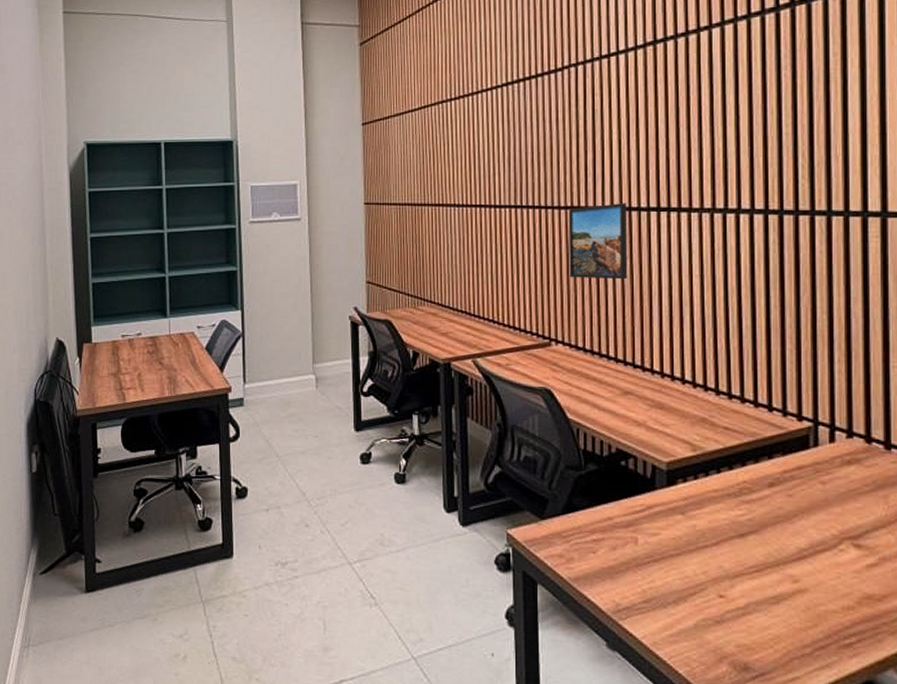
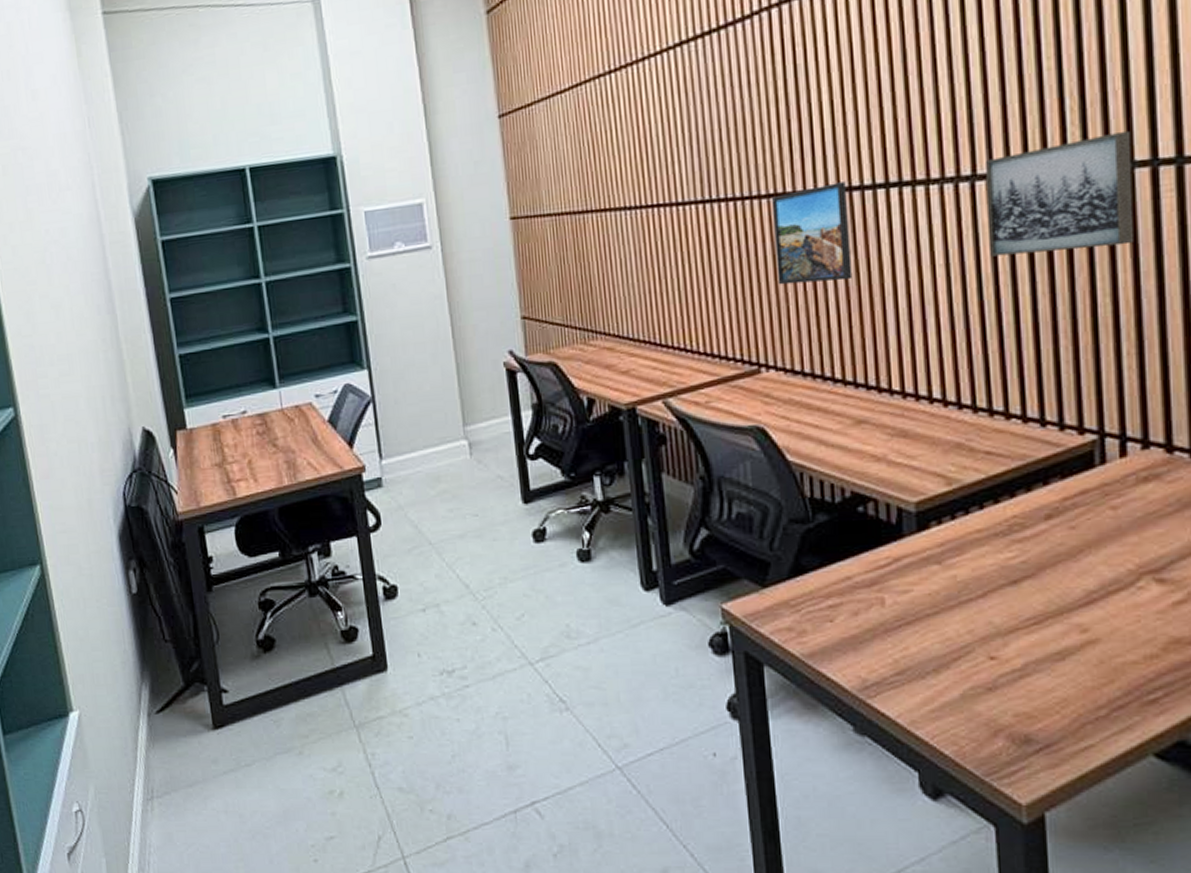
wall art: none [735,188,848,275] -> present [986,131,1133,257]

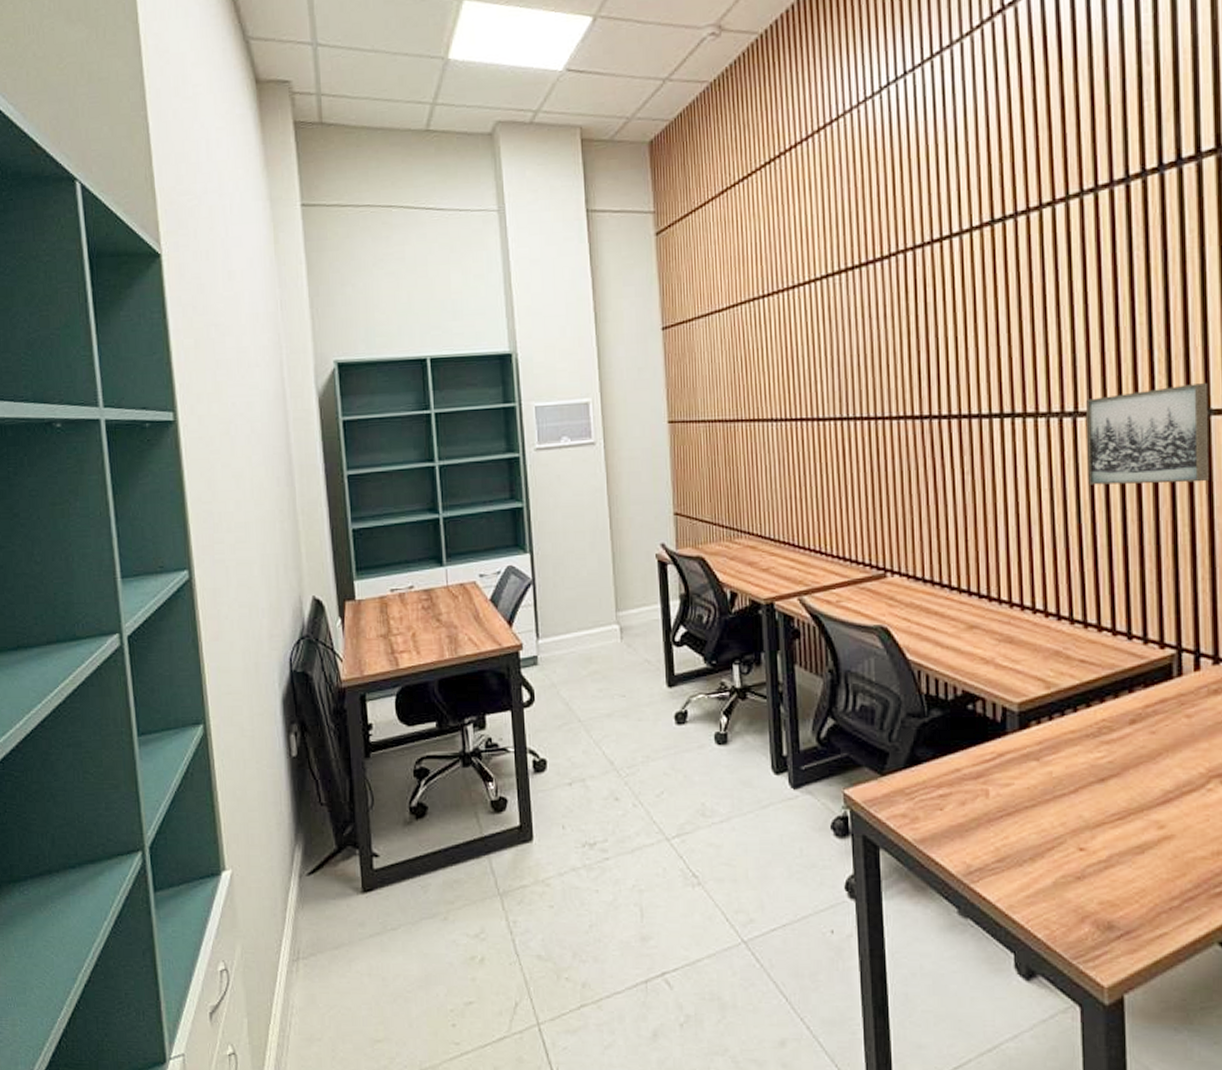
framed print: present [772,181,853,285] -> none [902,410,970,499]

